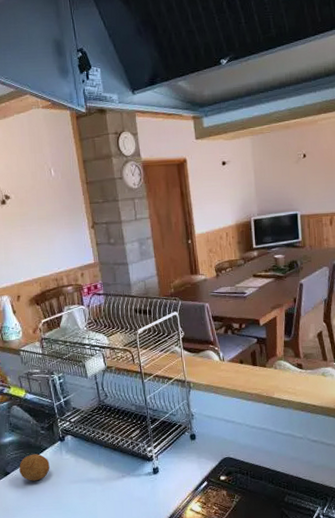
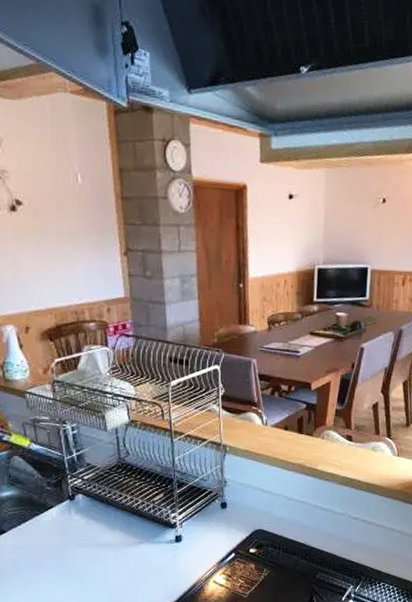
fruit: present [19,454,50,481] -> none [18,512,55,542]

